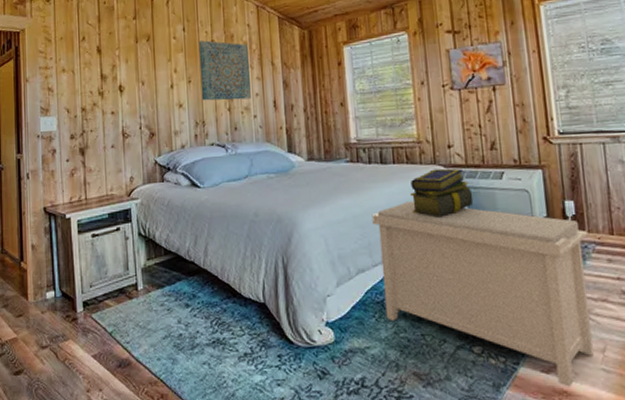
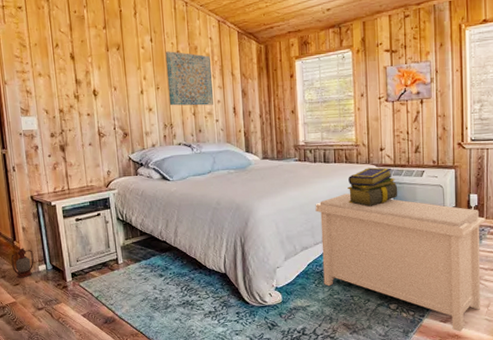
lantern: none [16,259,42,308] -> present [11,239,34,278]

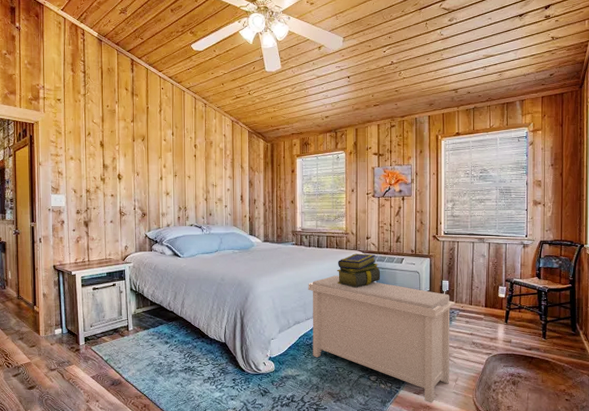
lantern: present [11,239,34,278] -> none [30,304,51,340]
wall art: present [165,51,213,106] -> none [184,144,223,193]

